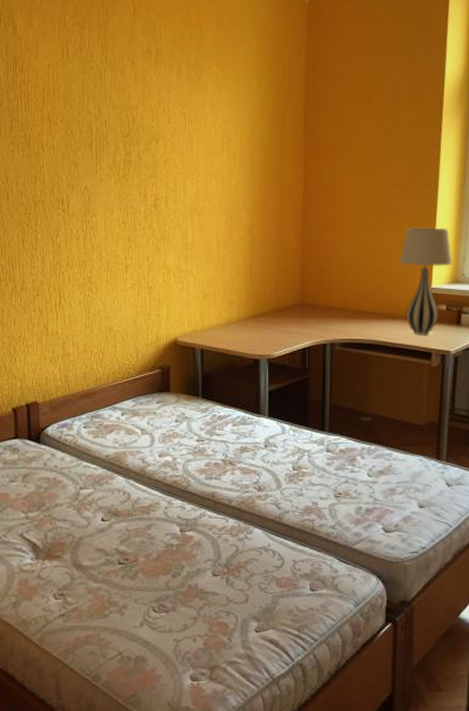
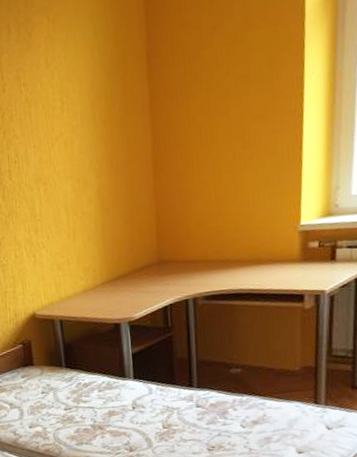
table lamp: present [399,227,452,335] -> none [263,157,324,278]

